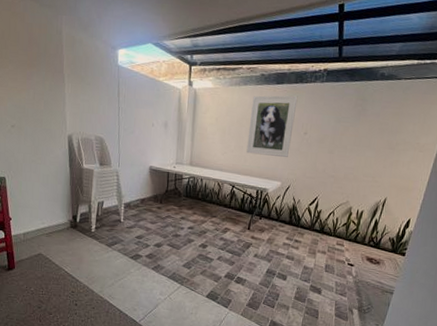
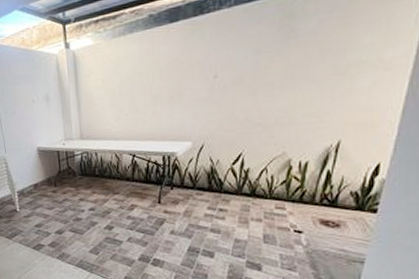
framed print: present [246,95,298,158] -> none [142,32,200,115]

